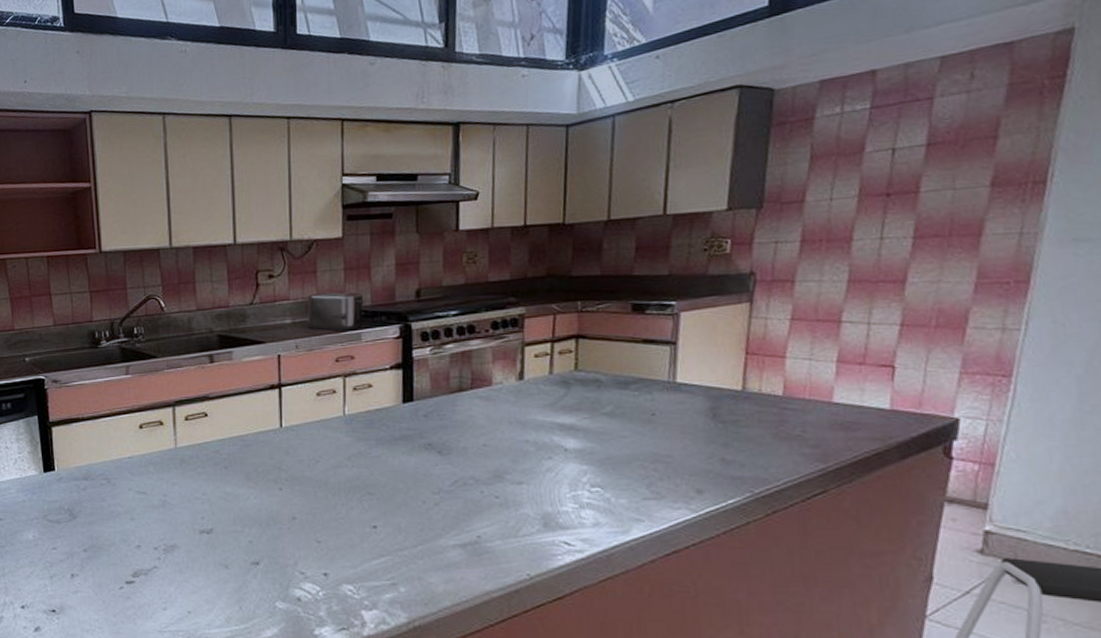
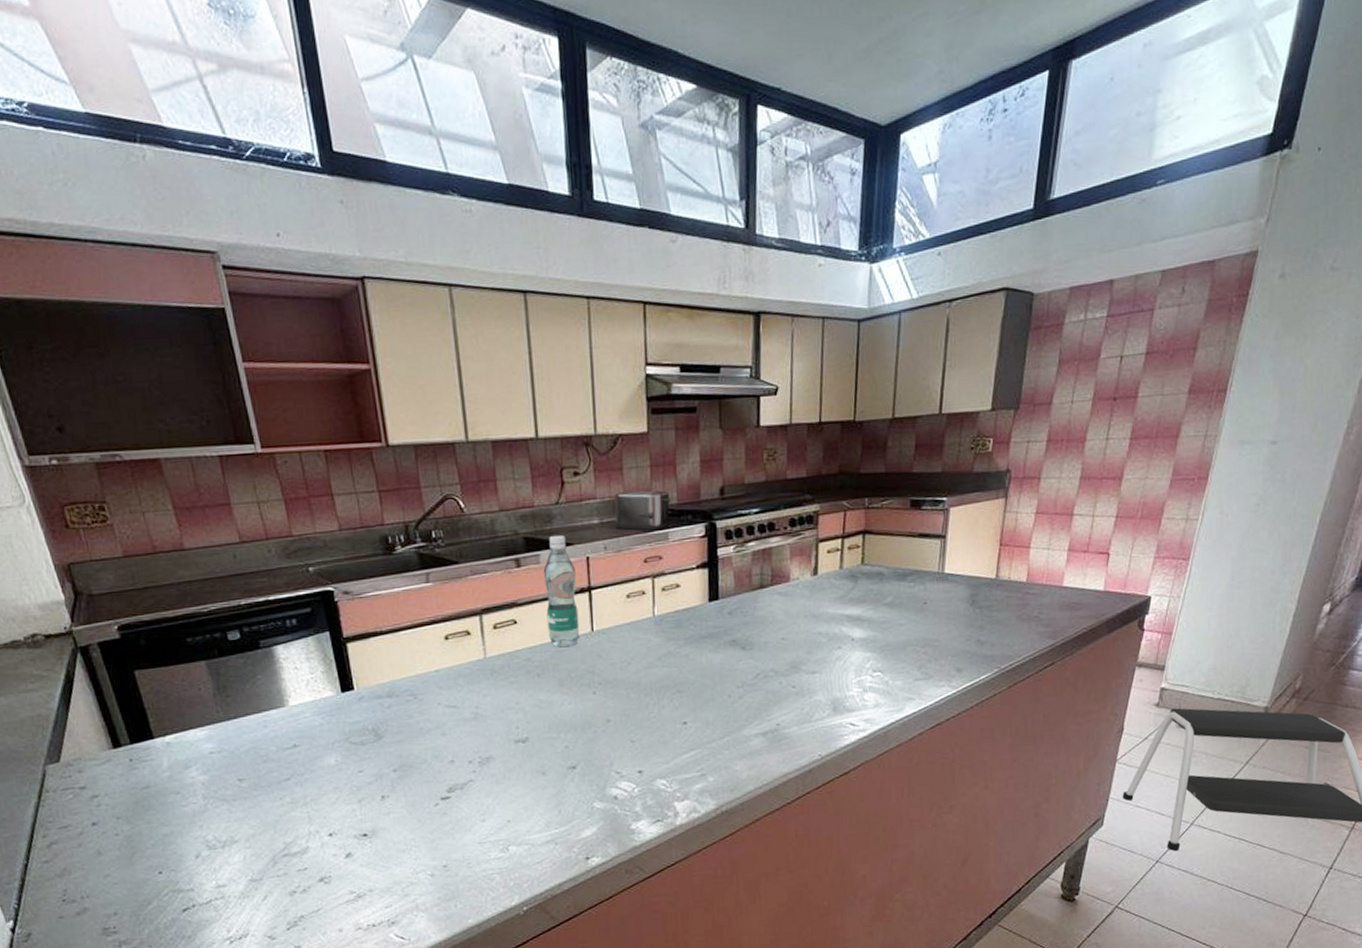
bottle: none [235,333,269,442] -> present [543,535,580,648]

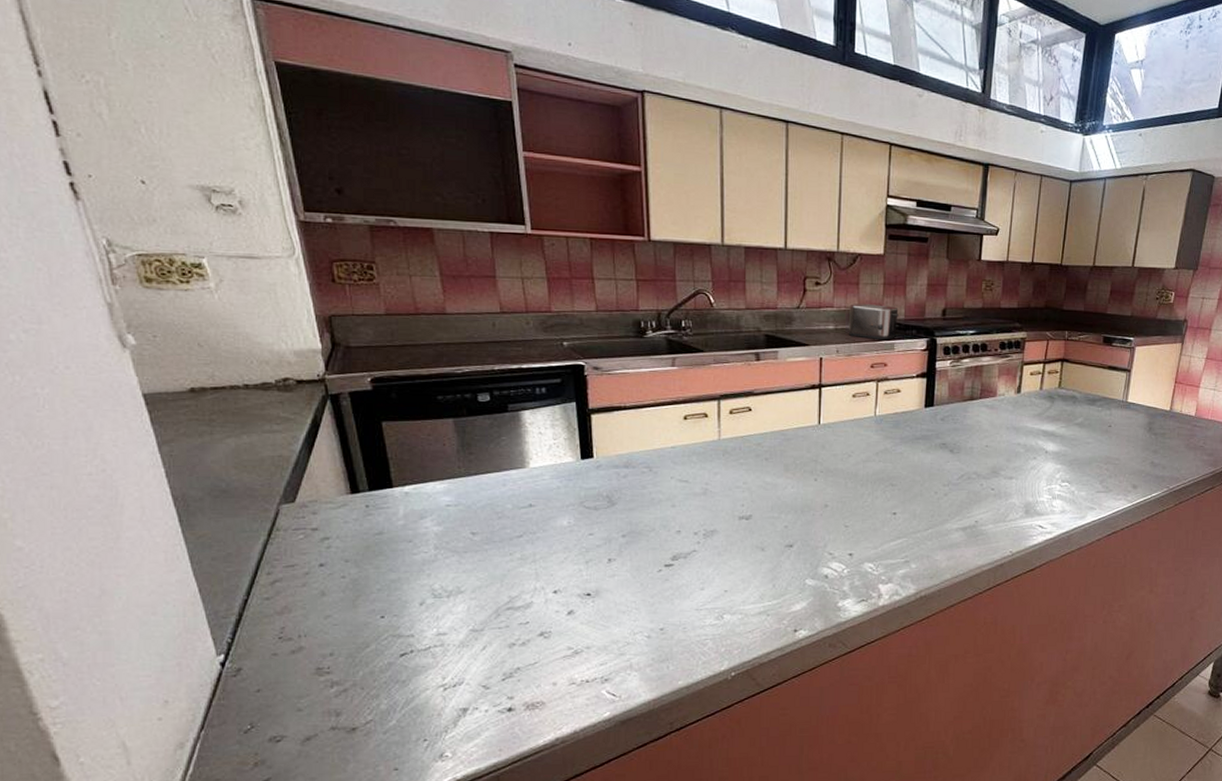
bottle: present [543,535,580,648] -> none [779,335,809,436]

